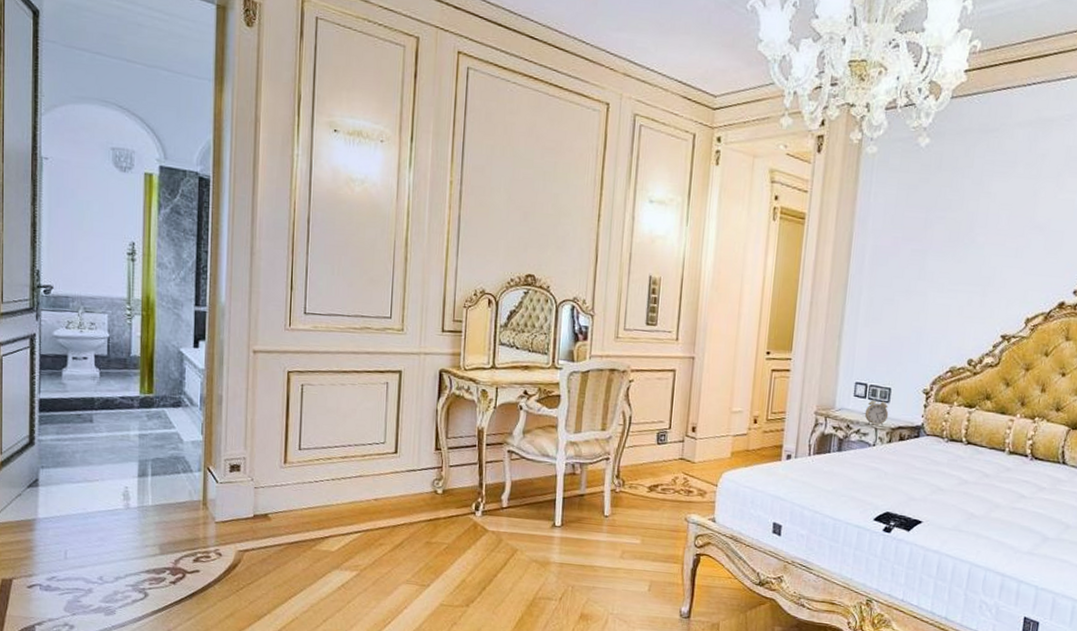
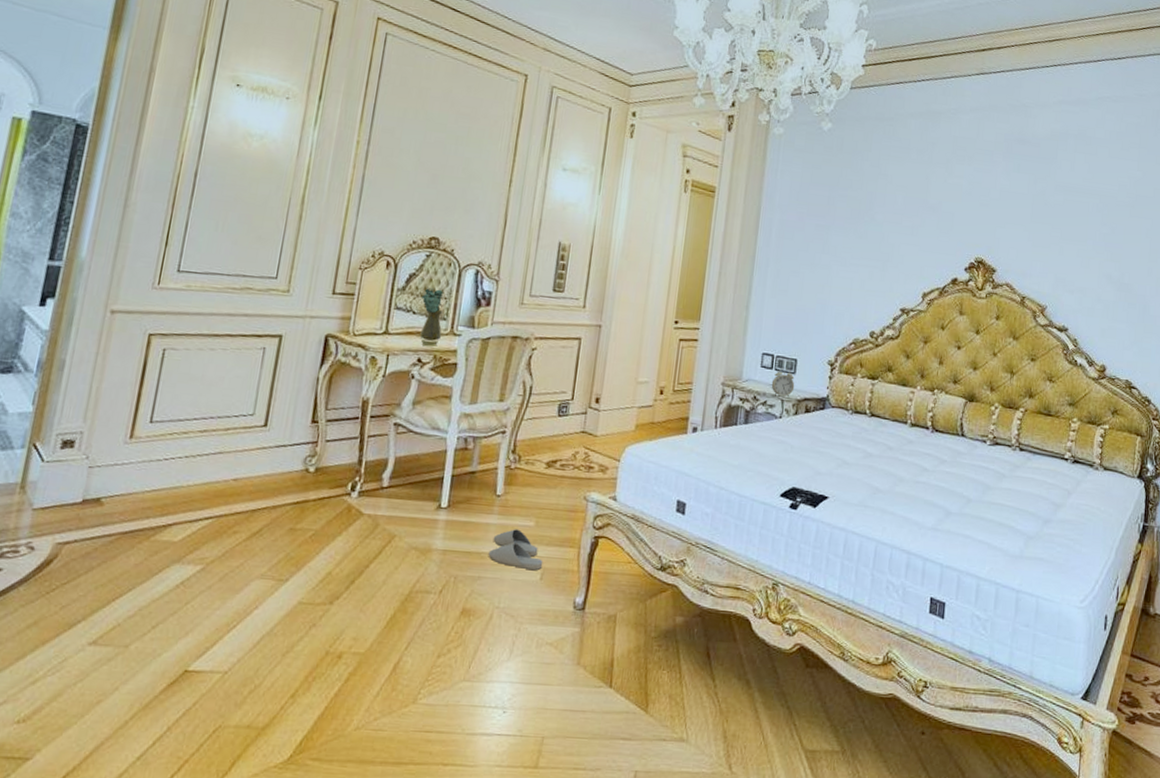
vase: none [523,321,545,381] -> present [419,285,444,348]
slippers: none [600,546,650,583] -> present [488,529,543,571]

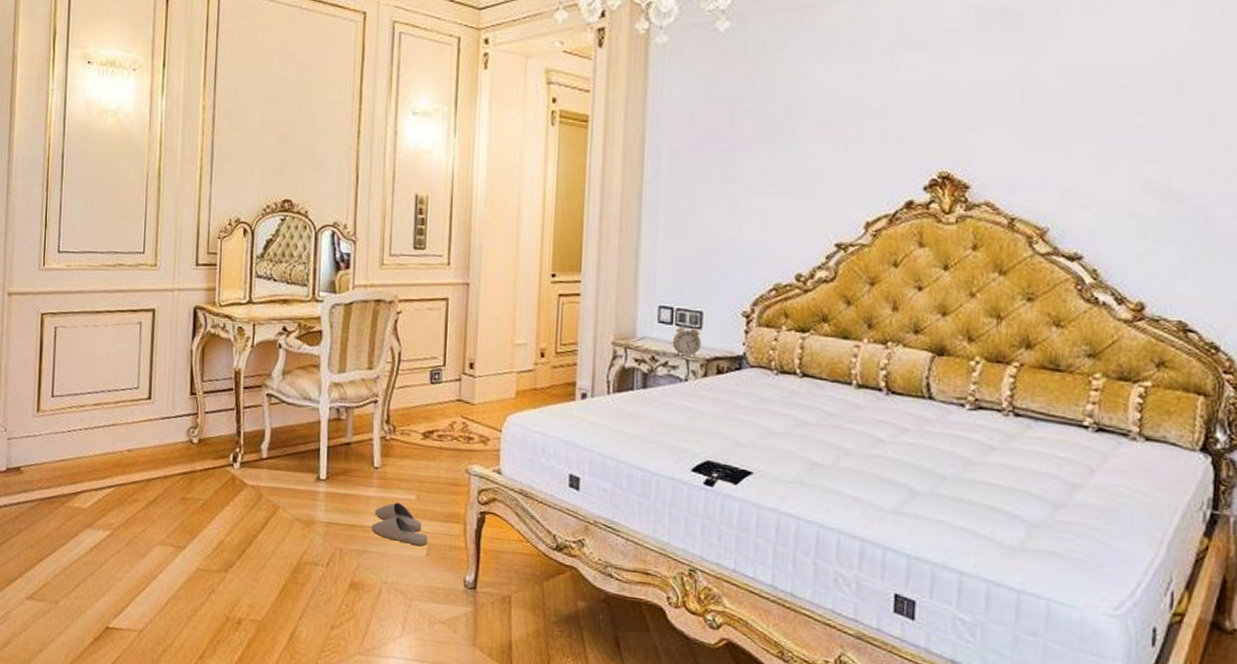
vase: present [419,285,444,348] -> none [281,251,304,315]

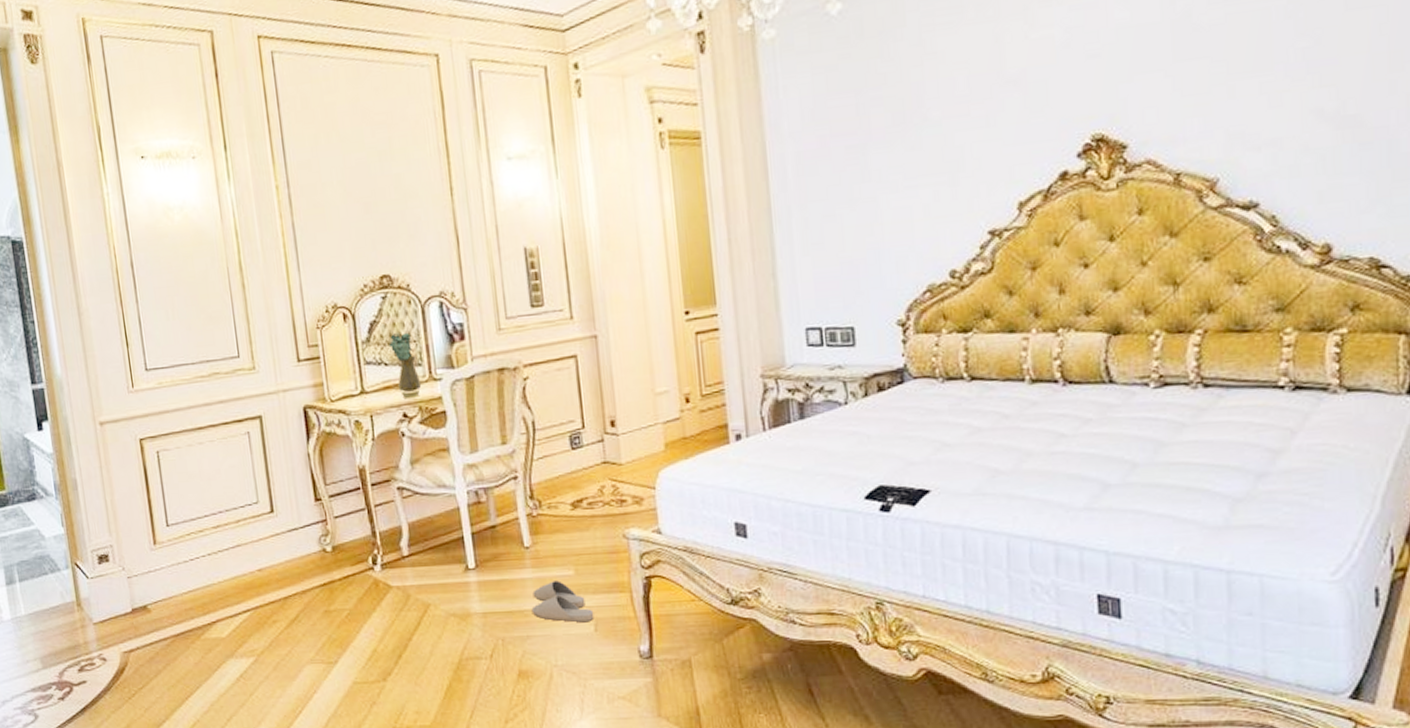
vase: none [281,251,304,315] -> present [389,331,422,400]
alarm clock: present [672,322,702,357] -> none [825,340,858,378]

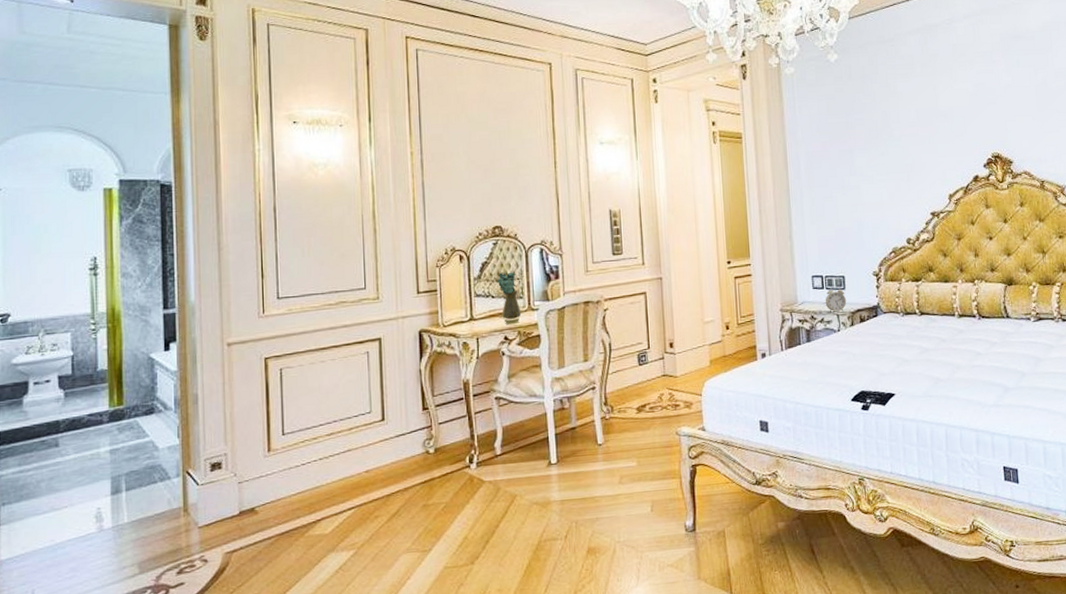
slippers: present [531,580,594,623] -> none [601,471,651,505]
alarm clock: none [825,340,858,378] -> present [825,285,847,312]

